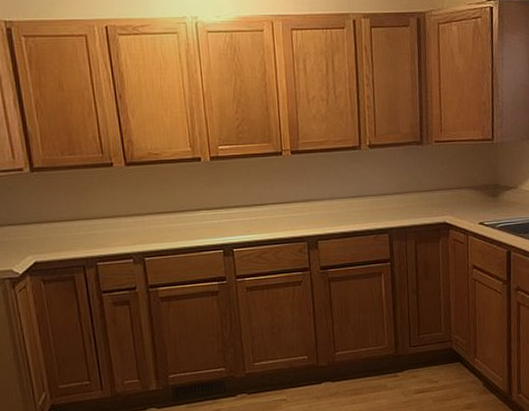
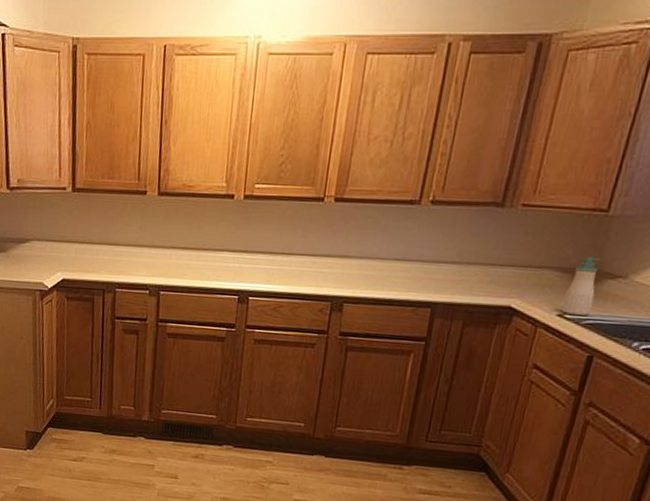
soap bottle: none [480,175,501,222] -> present [561,256,602,315]

